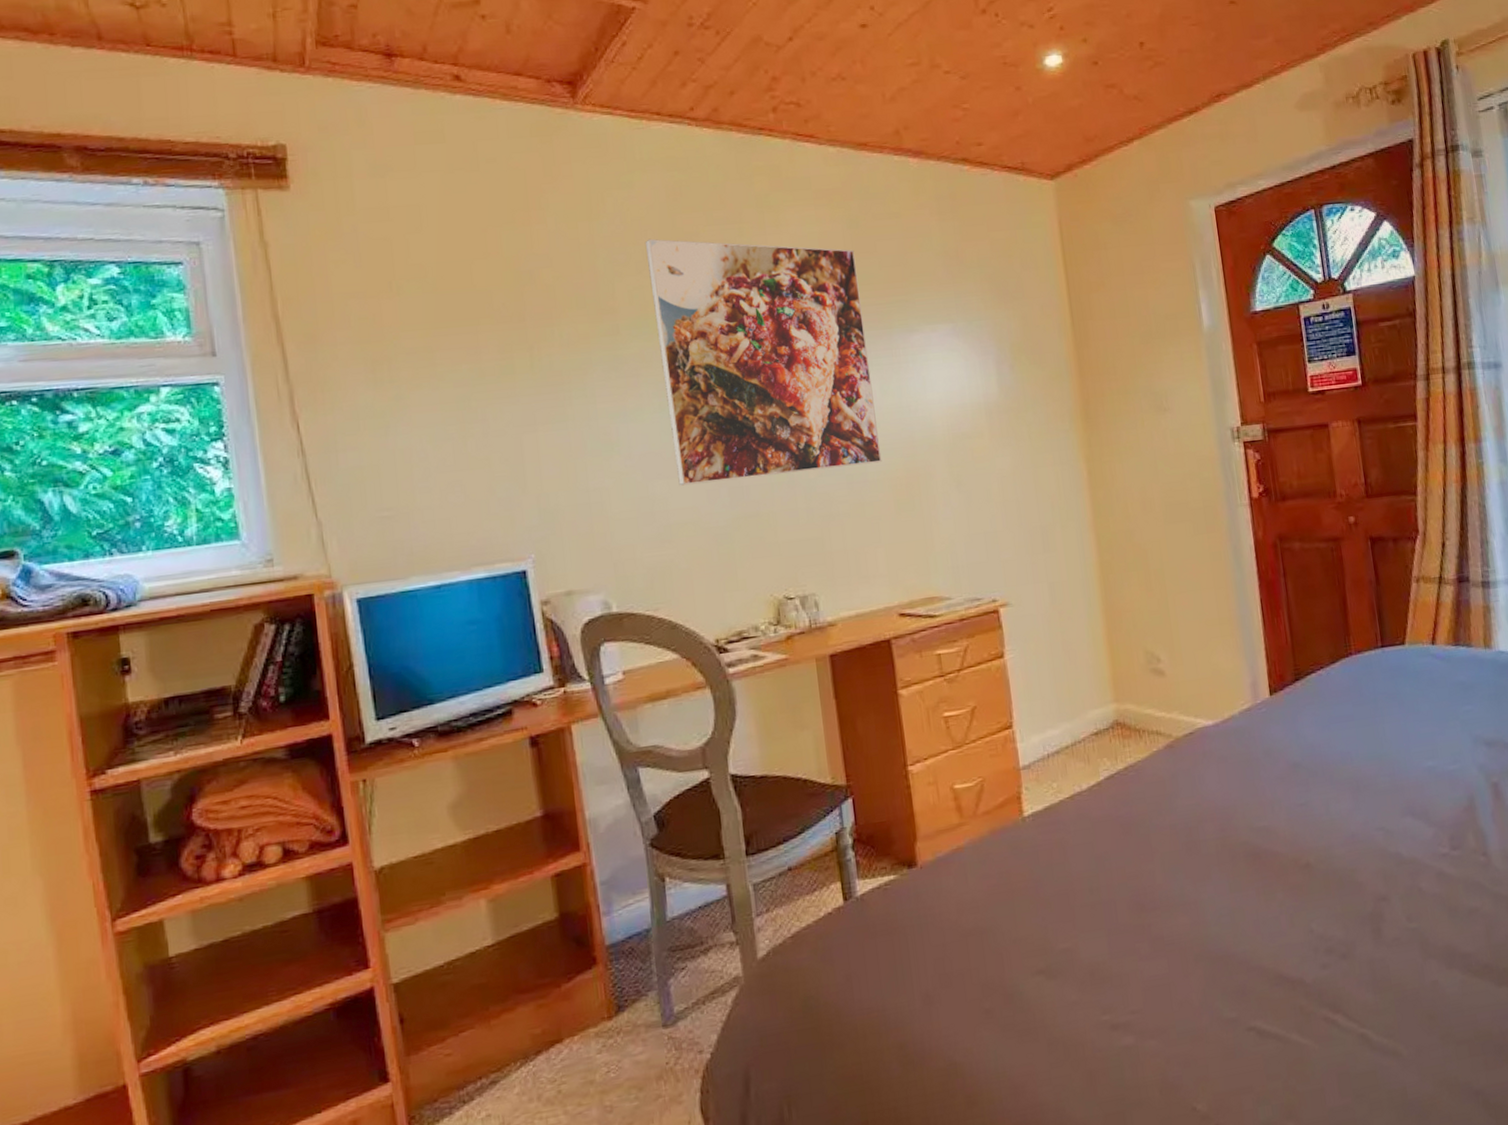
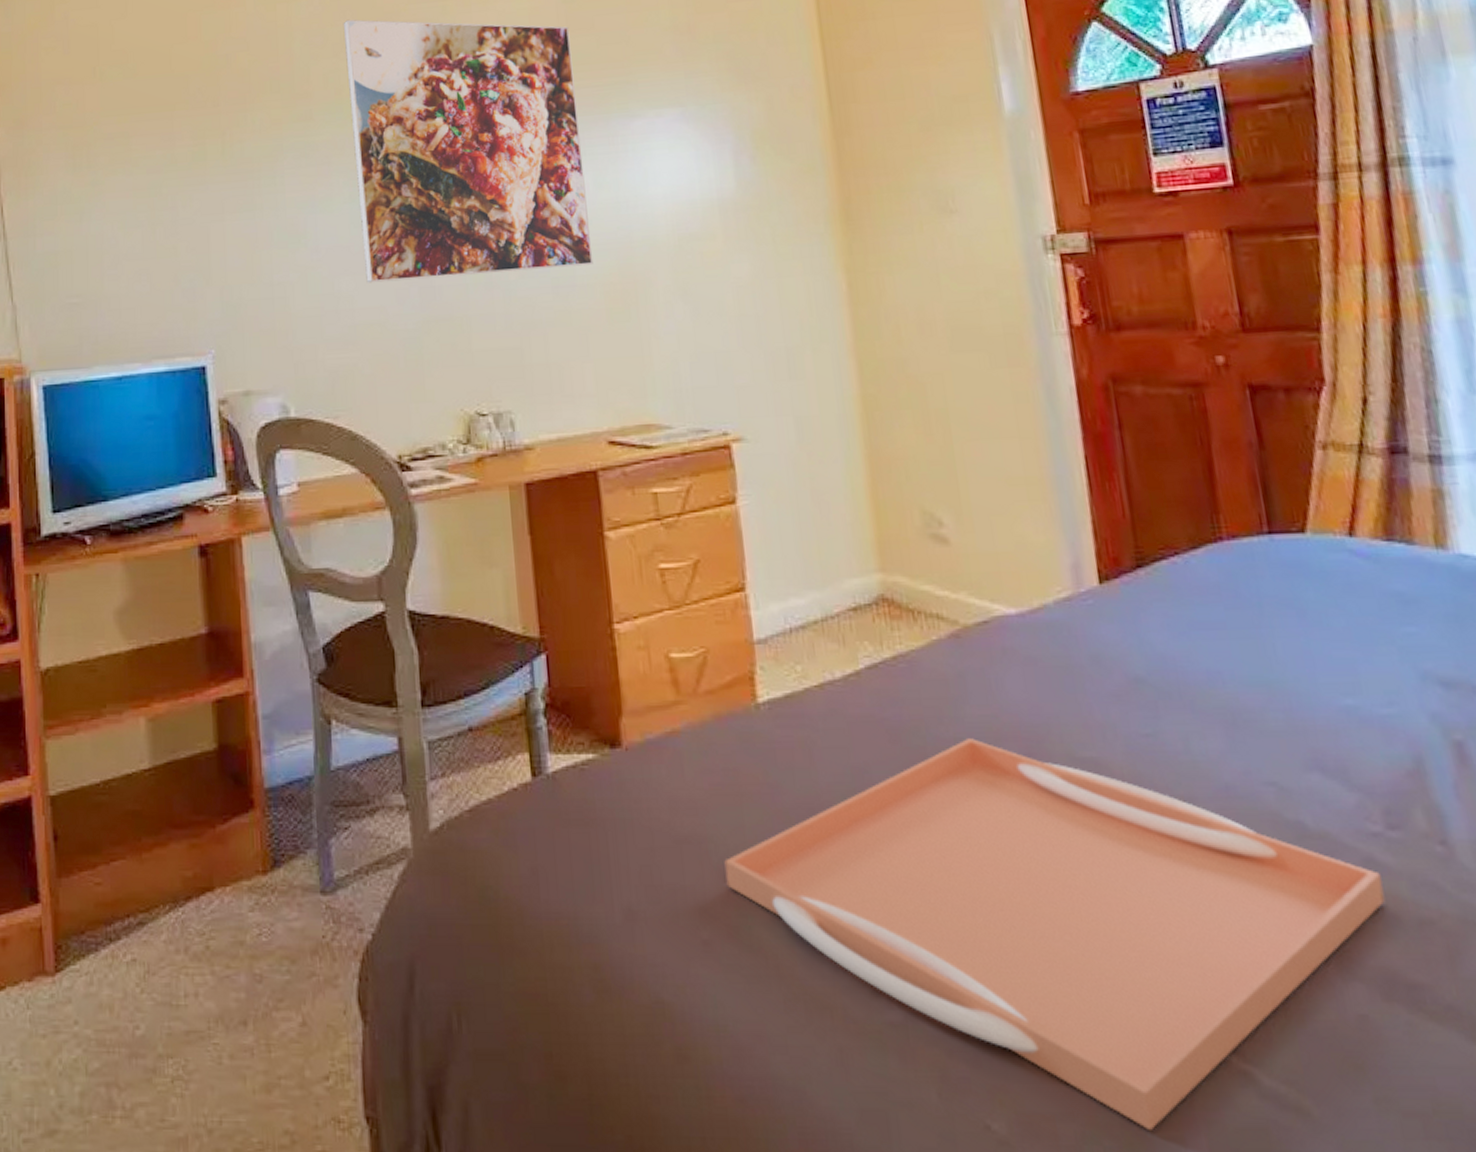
serving tray: none [1000,823,1450,1088] -> present [724,738,1386,1132]

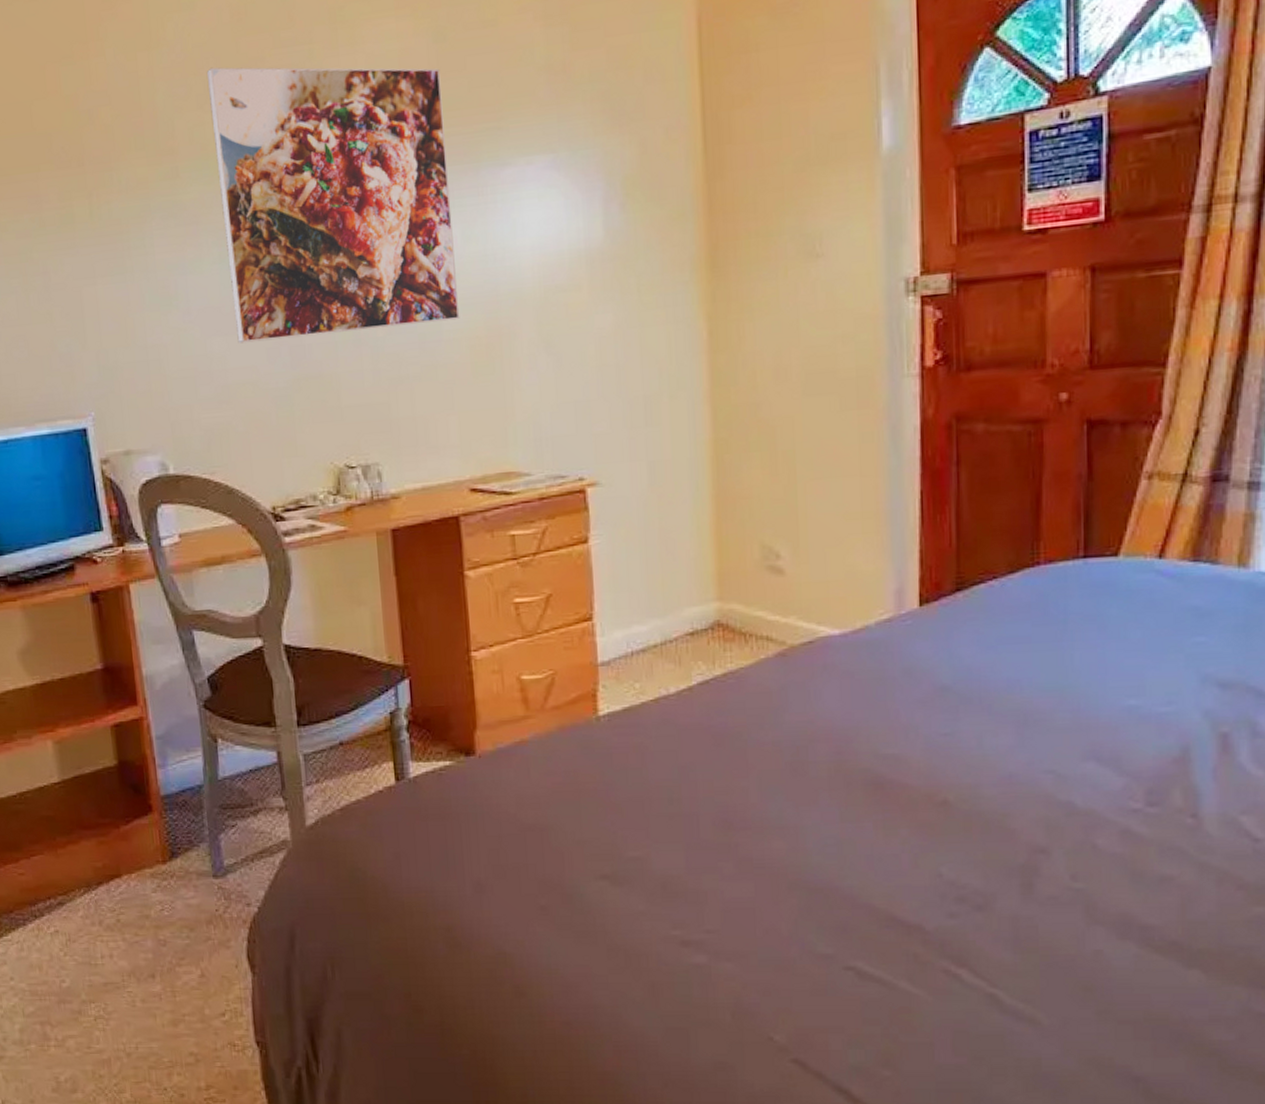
serving tray: present [724,738,1386,1132] -> none [562,741,1136,1039]

